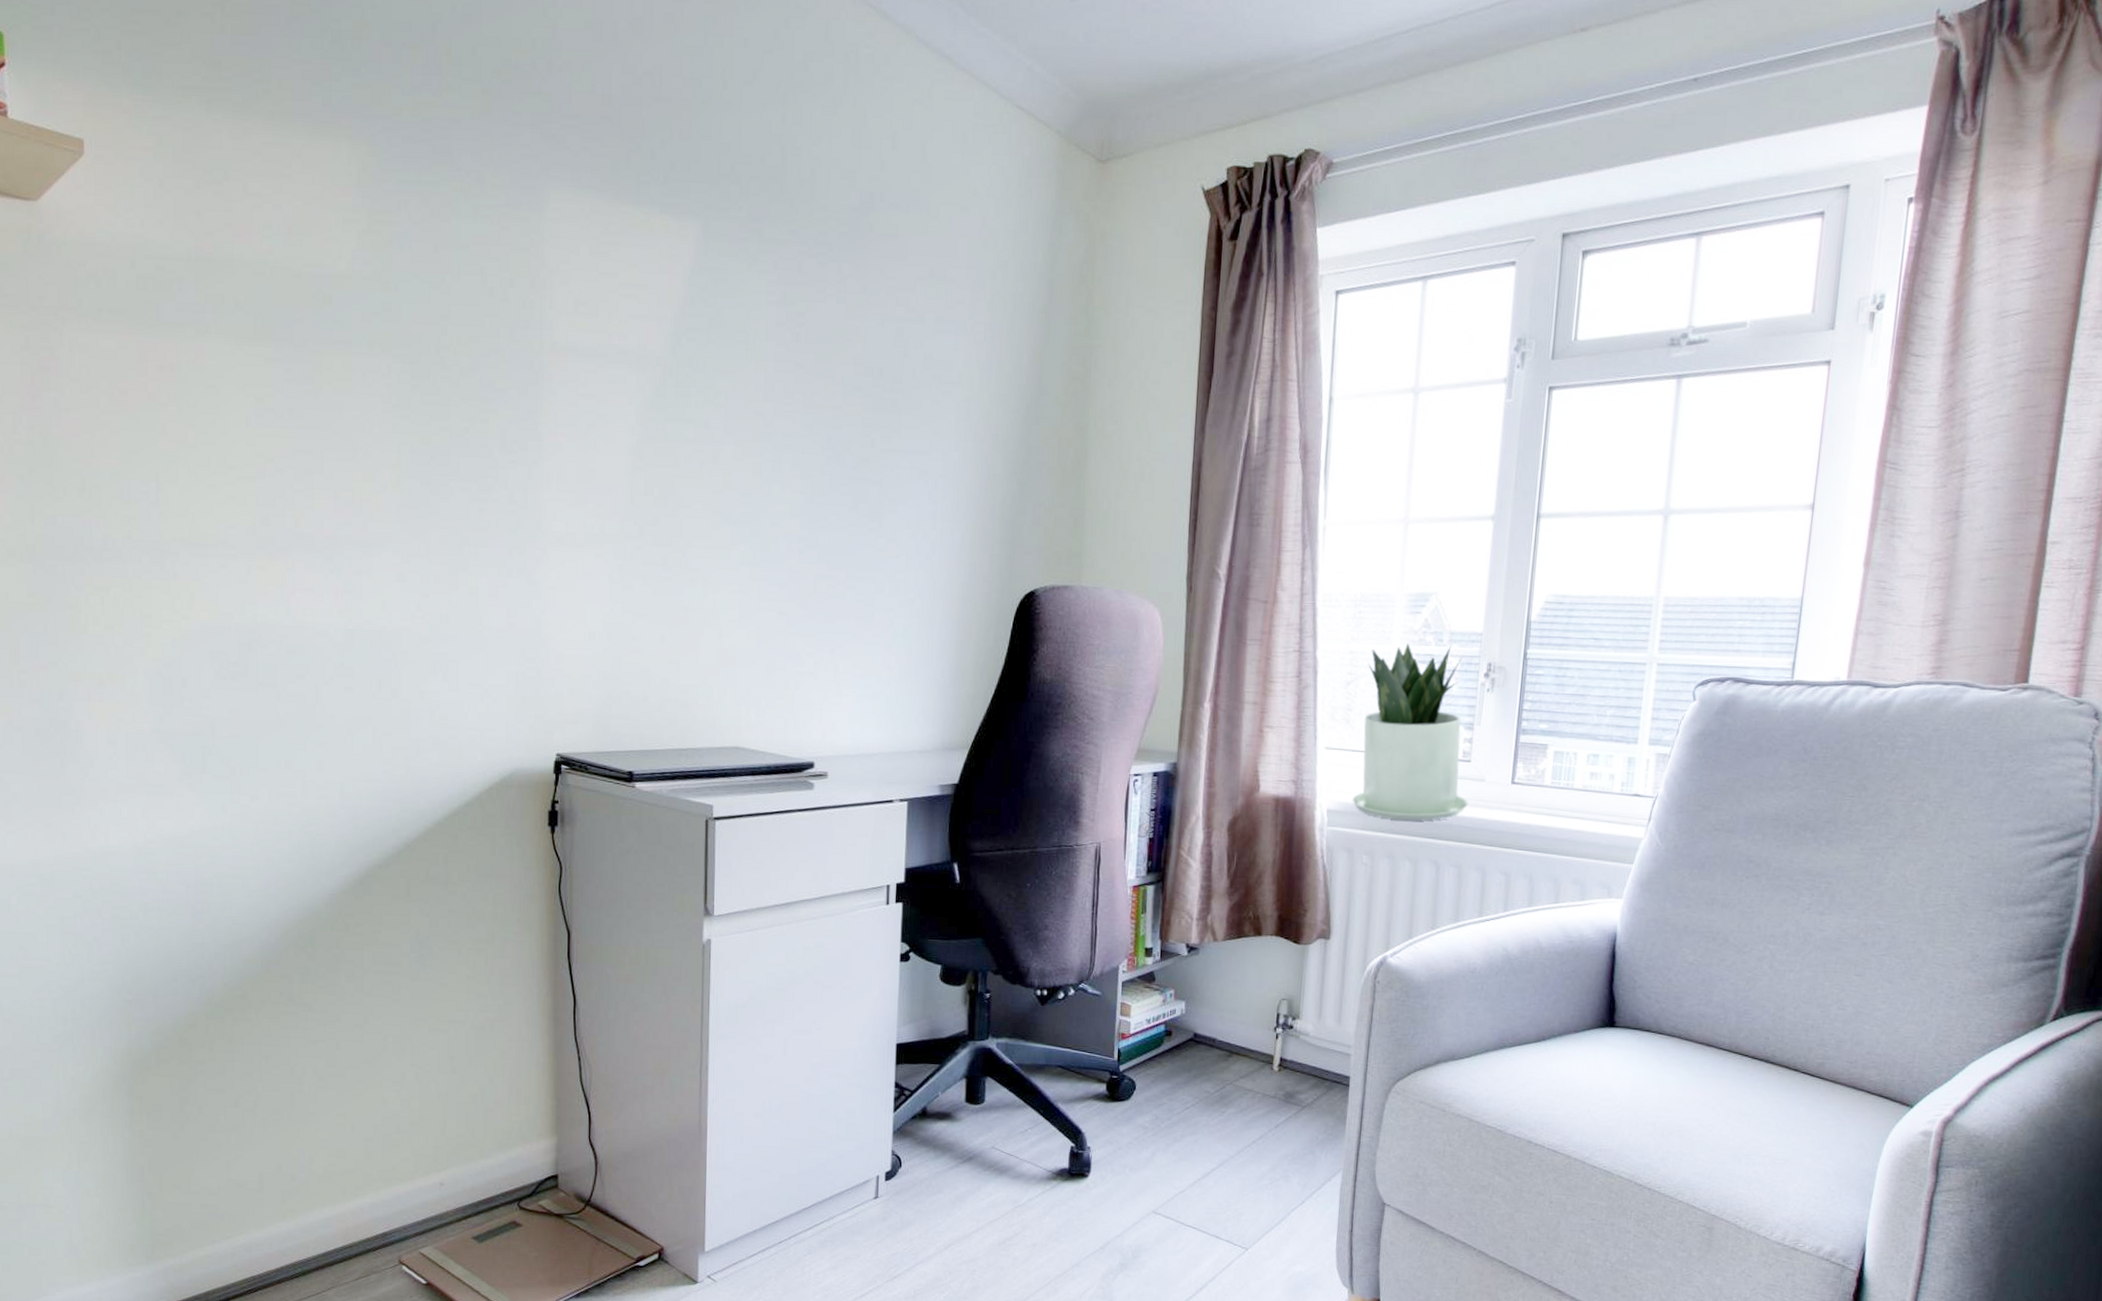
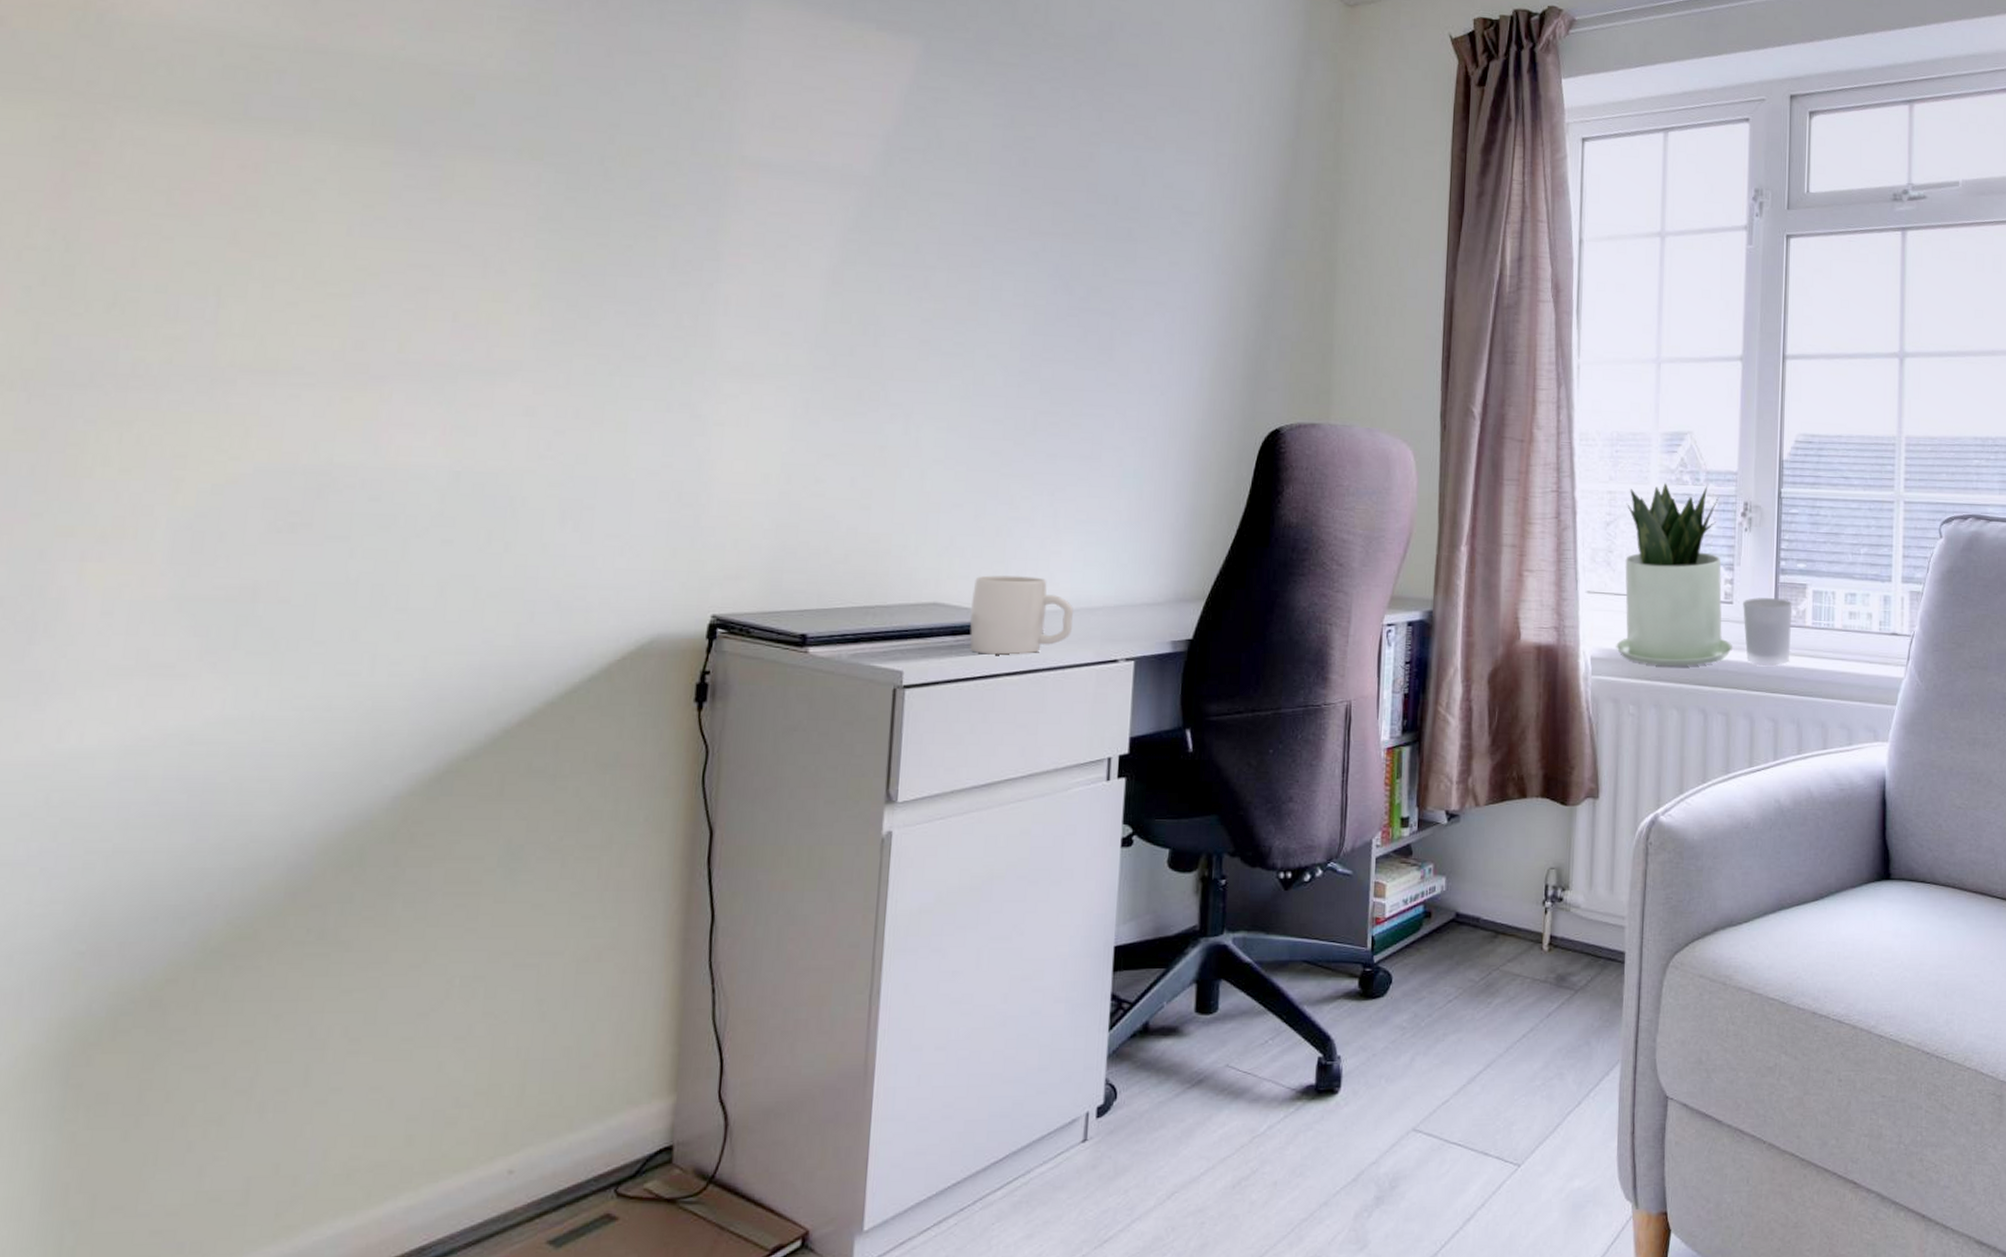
mug: none [766,723,854,794] -> present [969,575,1073,655]
candle holder: none [1481,757,1532,823] -> present [1743,598,1793,666]

